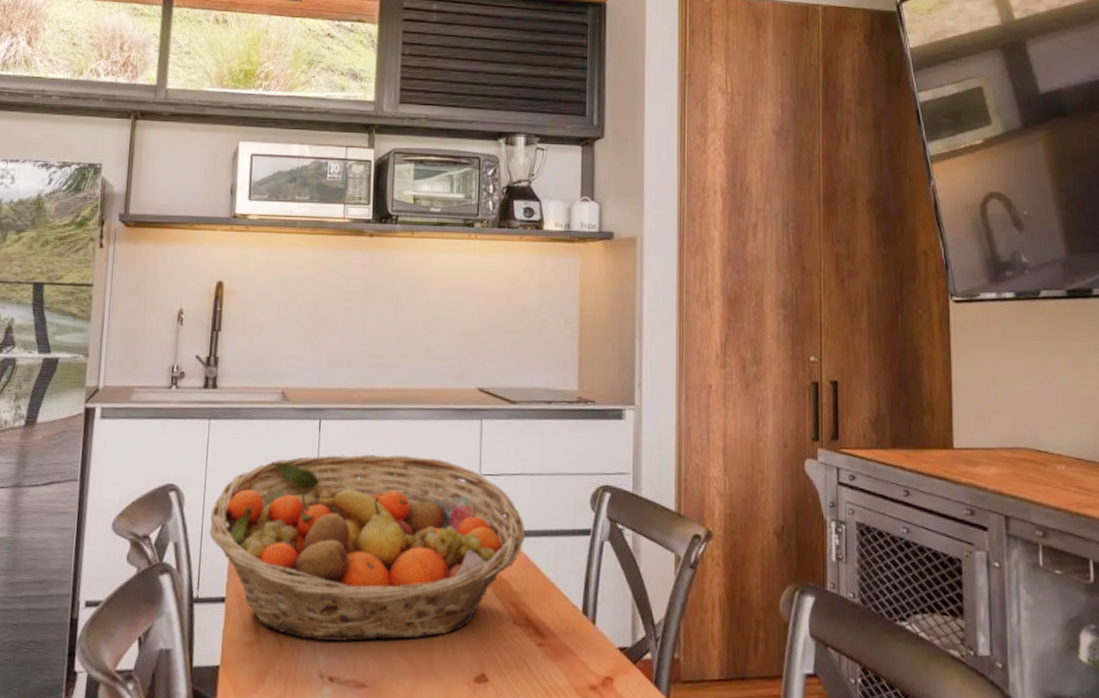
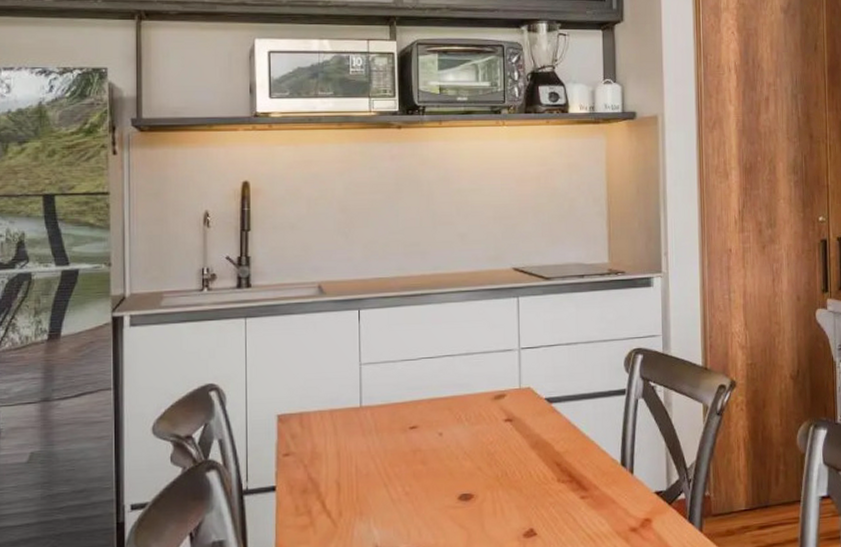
fruit basket: present [209,454,526,641] -> none [254,336,565,516]

